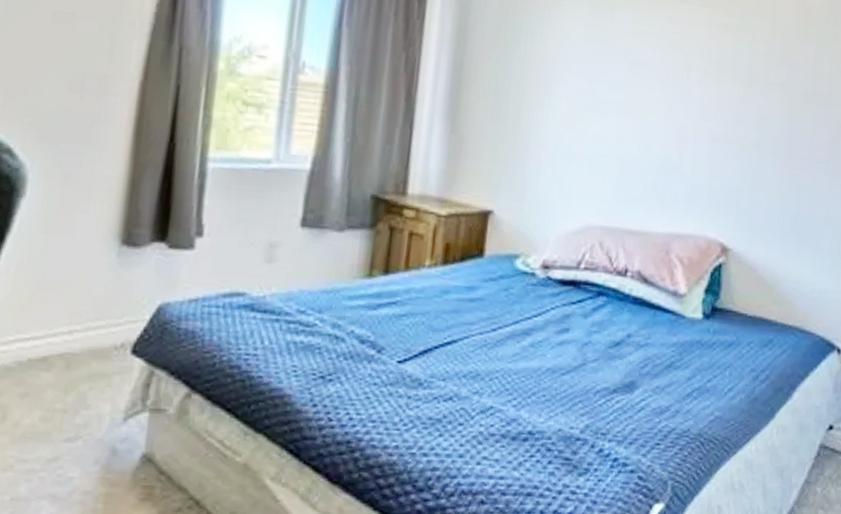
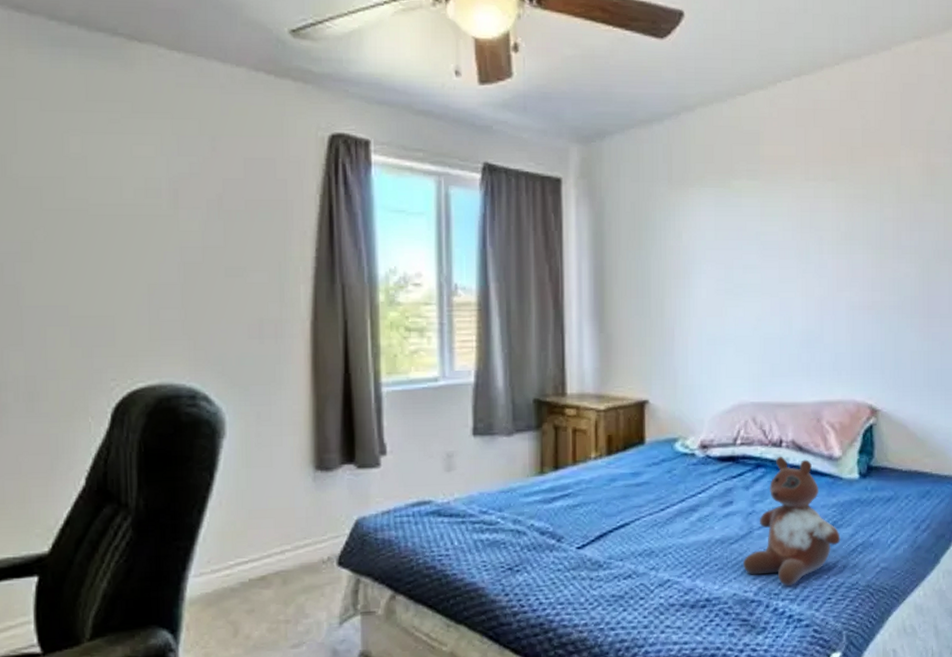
stuffed bear: none [572,286,677,427] -> present [742,456,841,587]

